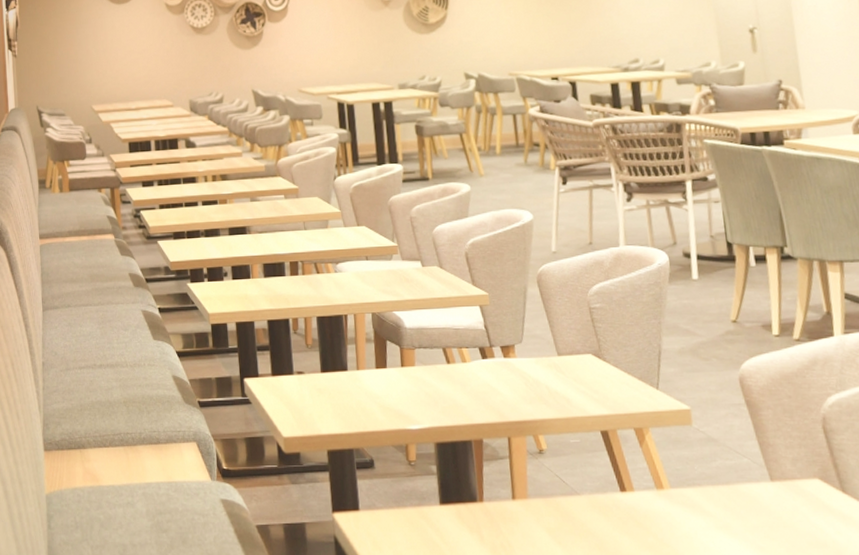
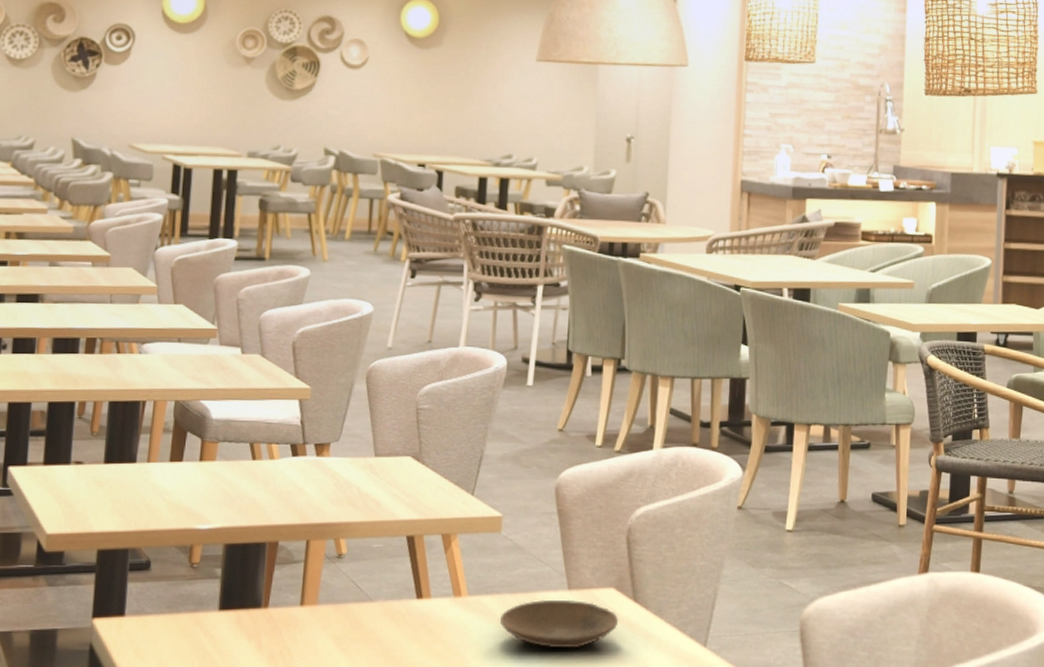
plate: none [705,491,830,541] -> present [499,599,619,649]

